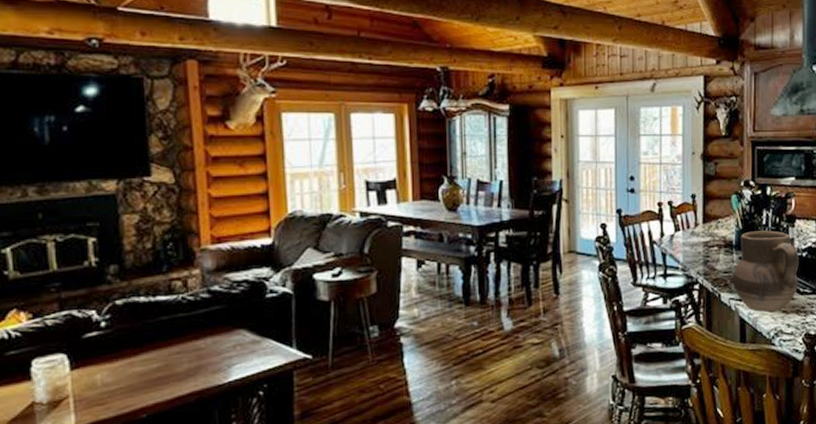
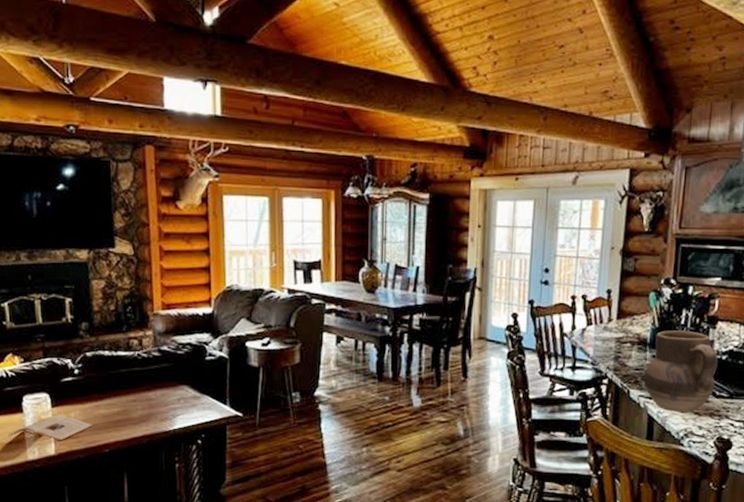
magazine: none [12,378,126,412] -> present [9,414,93,441]

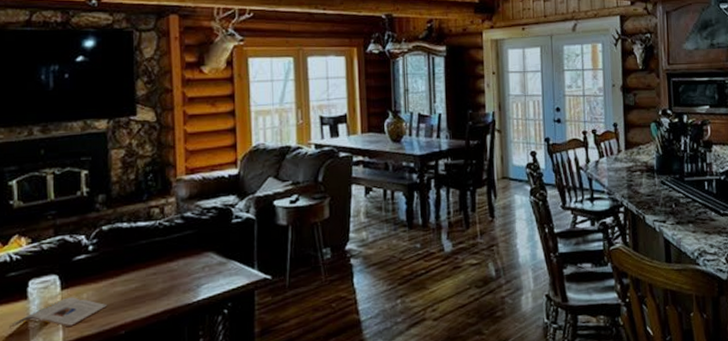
ceramic jug: present [643,330,718,412] -> none [655,155,718,233]

